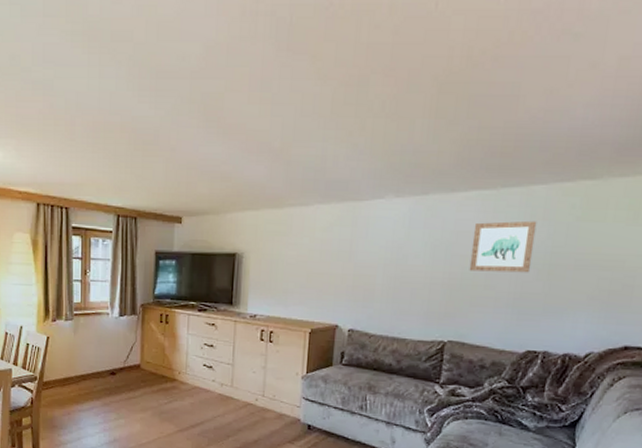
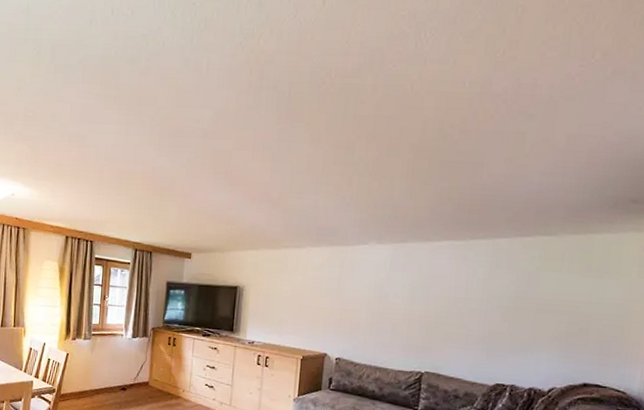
wall art: present [469,220,537,273] -> none [443,268,502,314]

